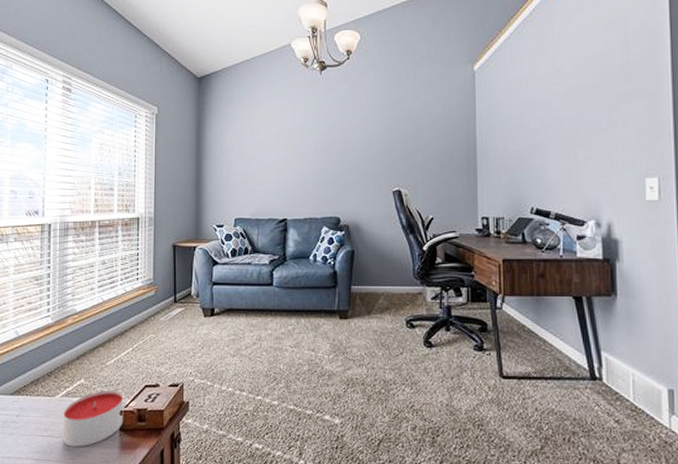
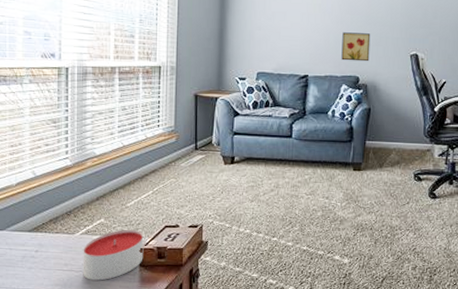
wall art: none [320,172,350,202] -> present [341,32,371,62]

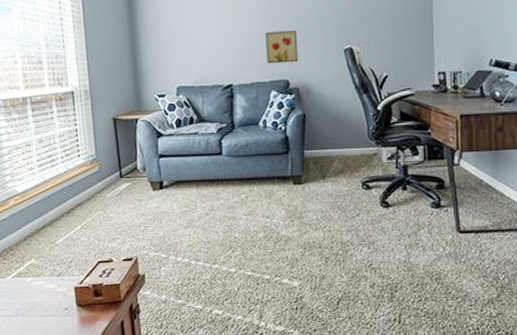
candle: present [83,229,144,281] -> none [17,268,80,324]

